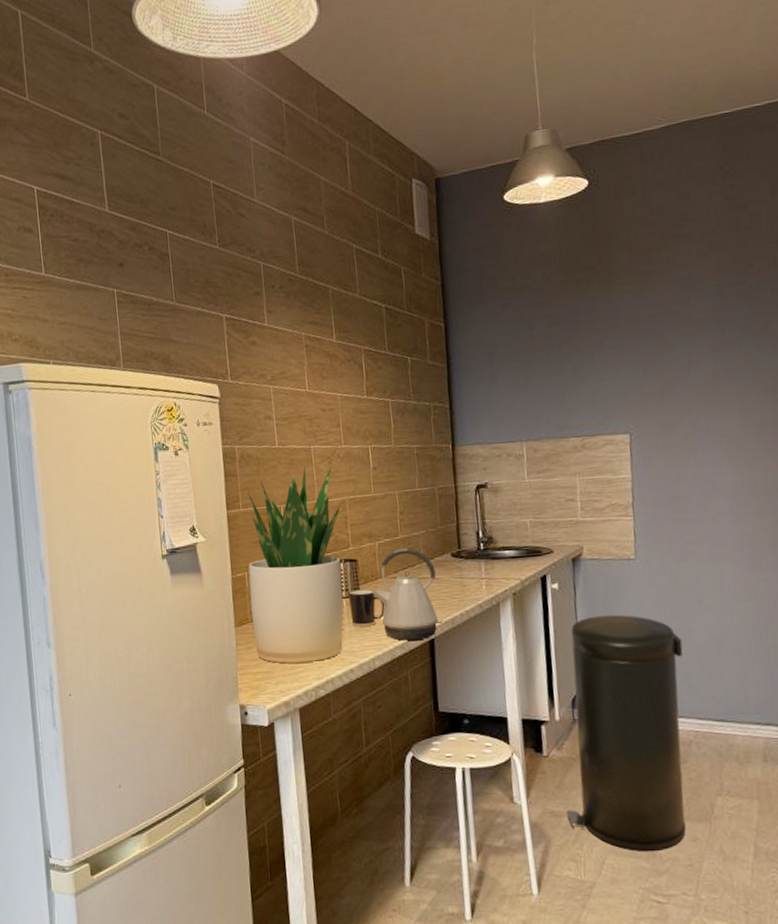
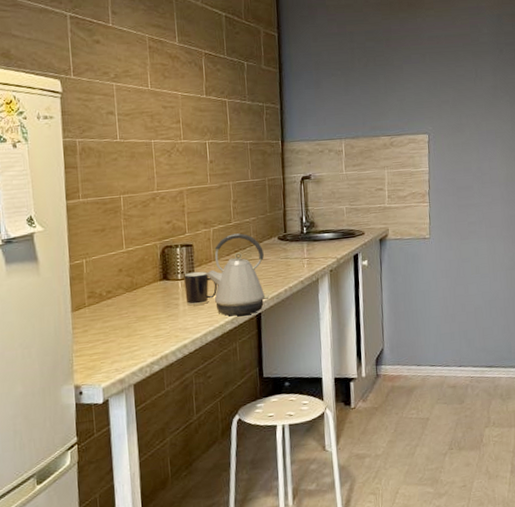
planter: present [248,466,344,664] -> none [87,159,179,344]
pedal bin: present [566,614,686,851] -> none [369,285,464,480]

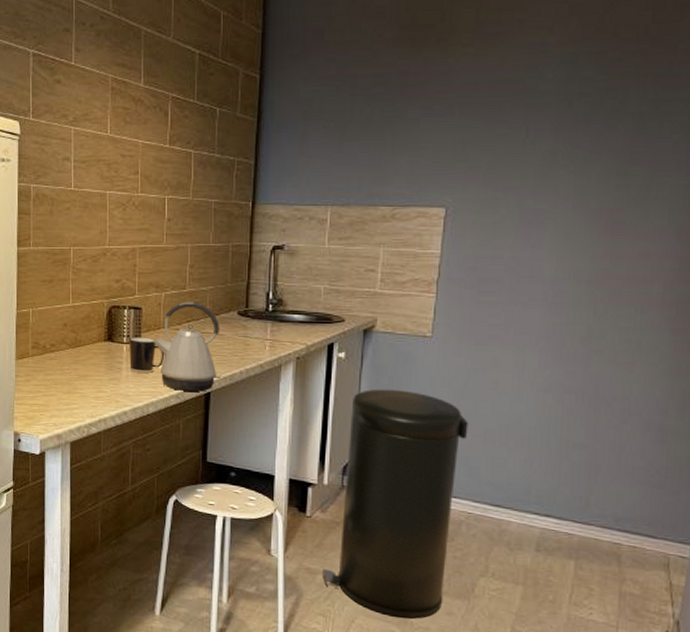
pedal bin: none [369,285,464,480] -> present [322,389,468,619]

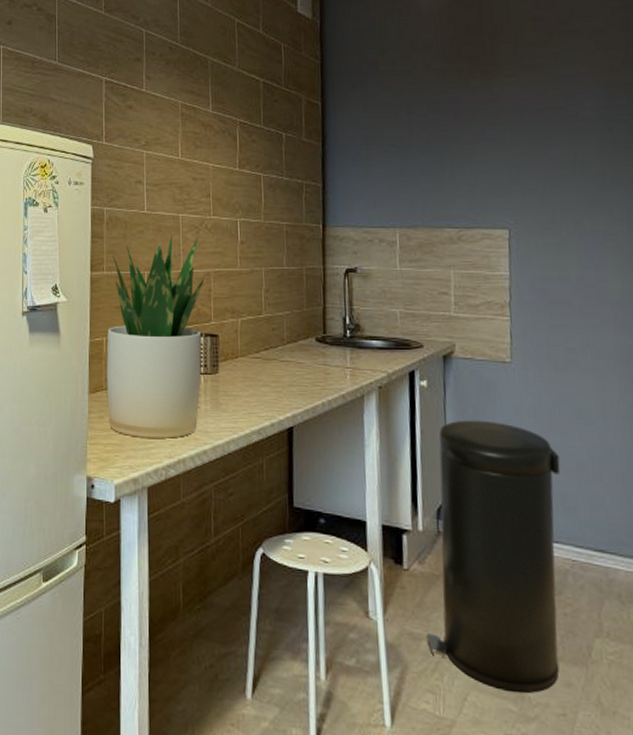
planter: none [33,211,131,401] -> present [107,234,205,439]
mug: present [129,337,165,374] -> none [207,366,244,407]
kettle: present [153,302,221,392] -> none [231,328,304,426]

